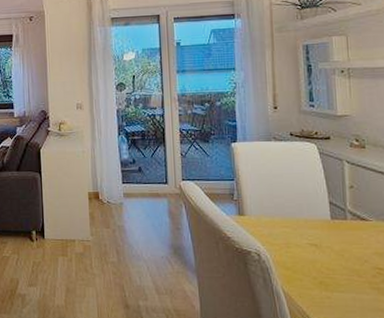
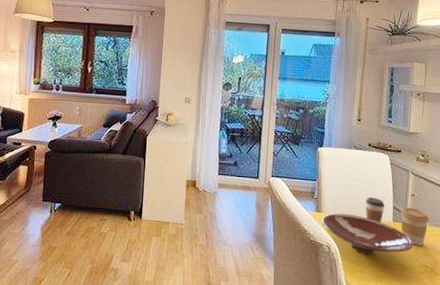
bowl: none [245,214,360,260] -> present [320,213,413,255]
coffee cup: none [295,193,320,222] -> present [365,197,386,223]
coffee cup: none [339,201,376,245] -> present [401,207,429,246]

